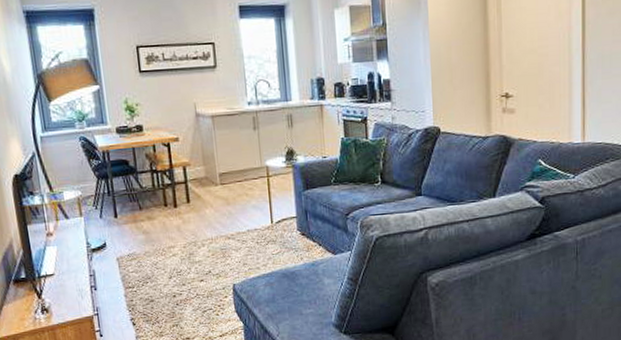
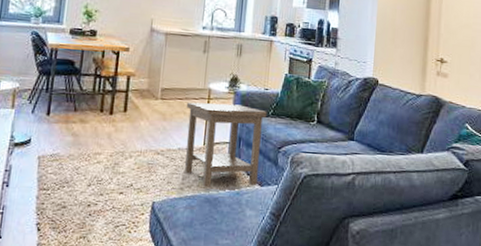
side table: none [246,177,330,264] -> present [185,102,267,188]

